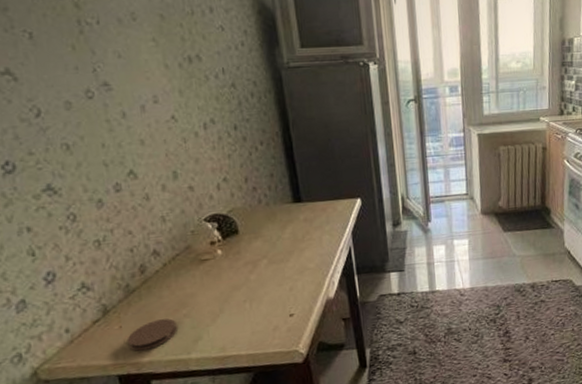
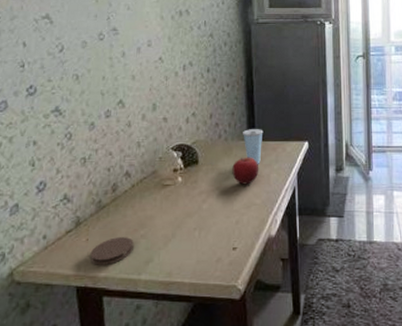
fruit: none [278,220,309,251] -> present [232,157,259,185]
cup: none [286,189,310,227] -> present [243,129,264,164]

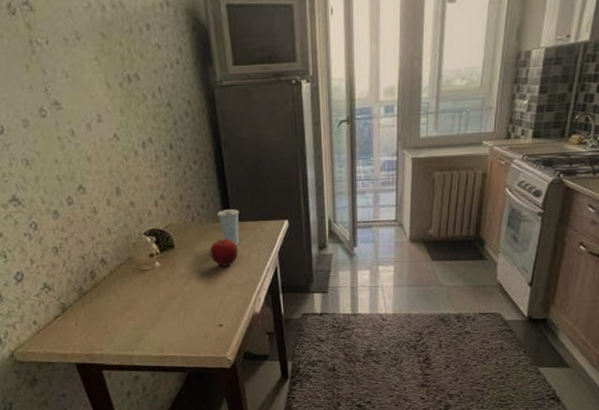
coaster: present [90,237,134,265] -> none [82,319,123,345]

